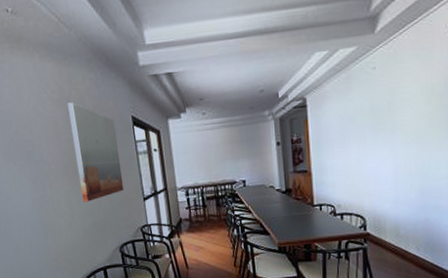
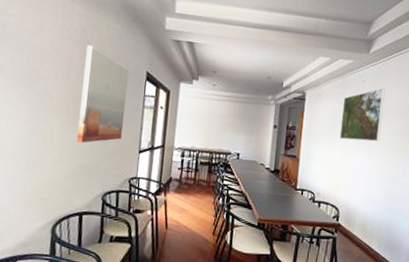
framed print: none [351,70,402,142] -> present [339,88,385,142]

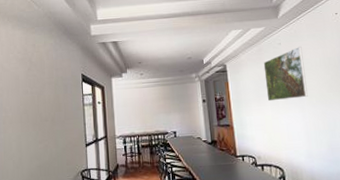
wall art: present [76,45,130,143] -> none [29,61,70,146]

